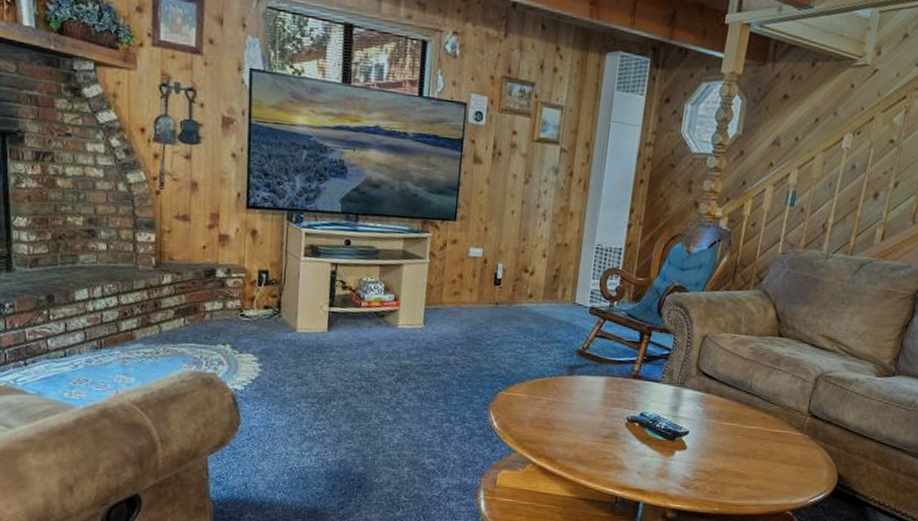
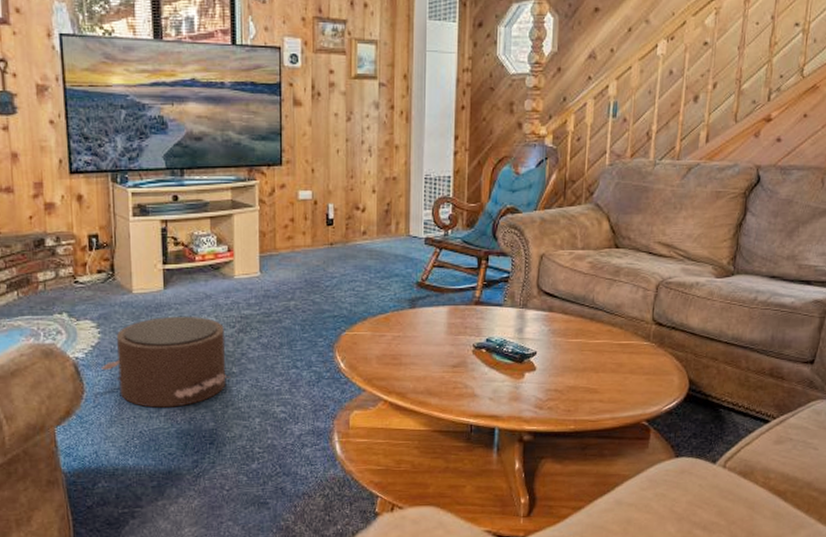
pouf: none [257,358,384,448] -> present [100,317,231,408]

